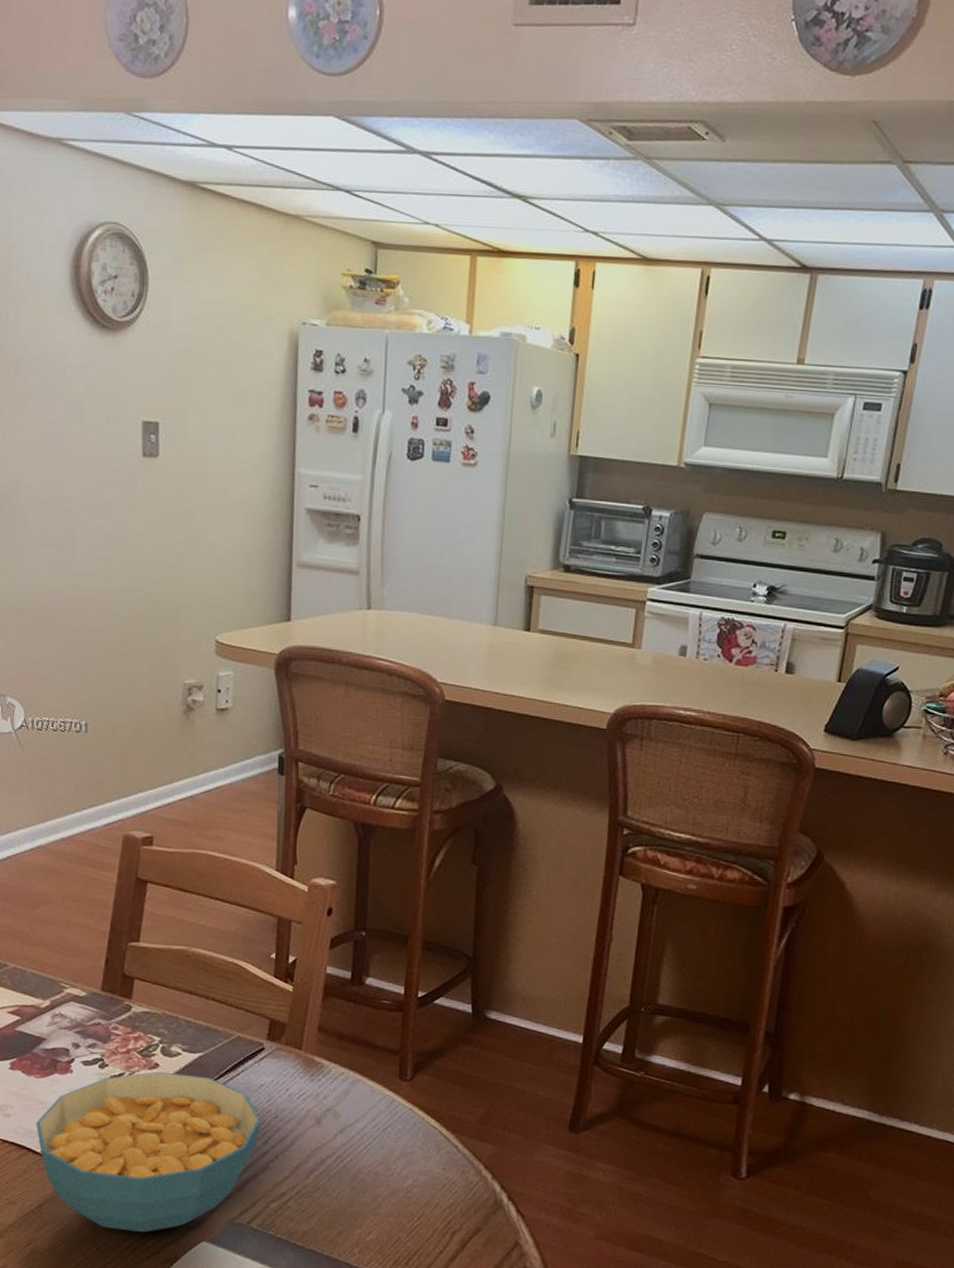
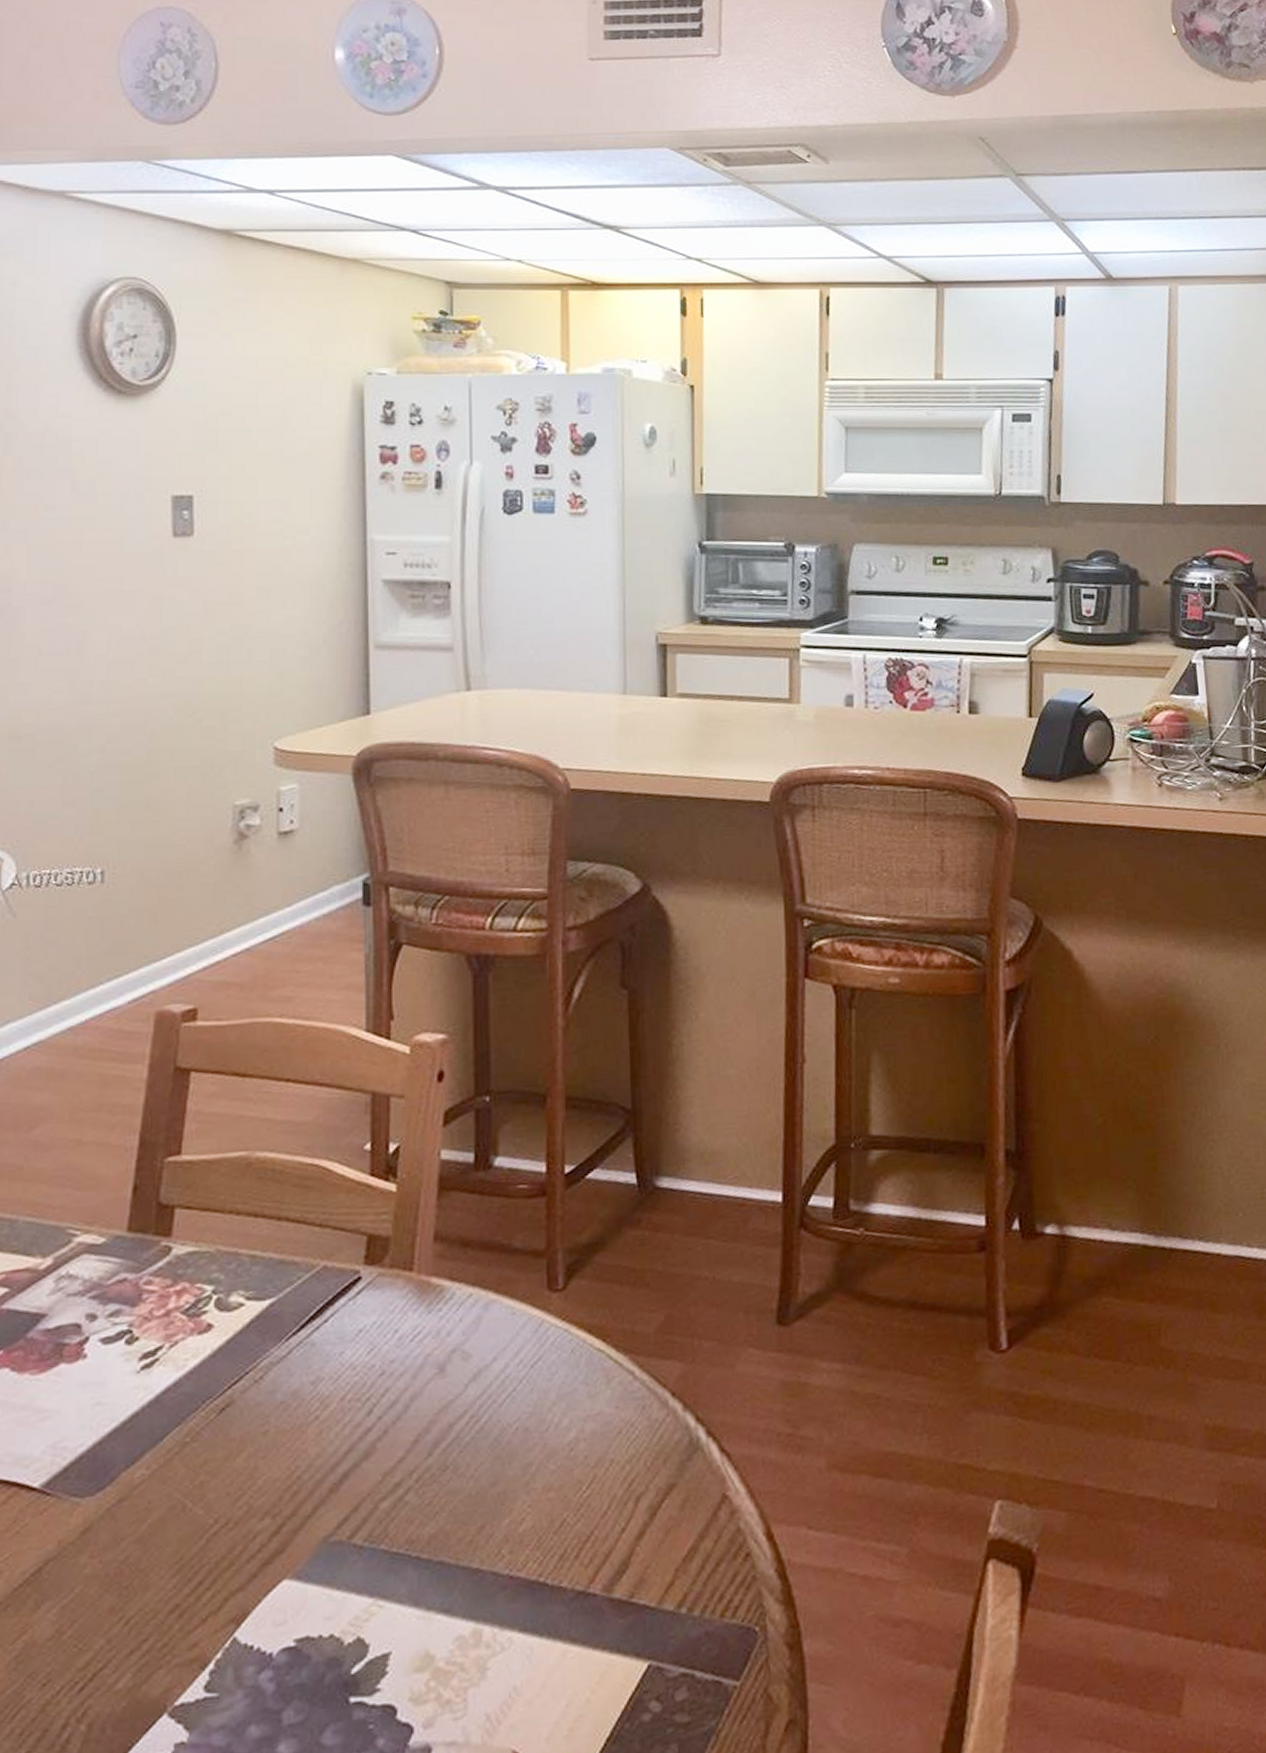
cereal bowl: present [36,1071,261,1233] -> none [32,1331,361,1587]

